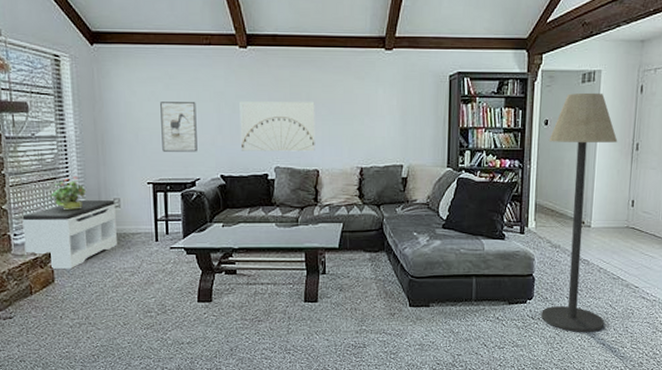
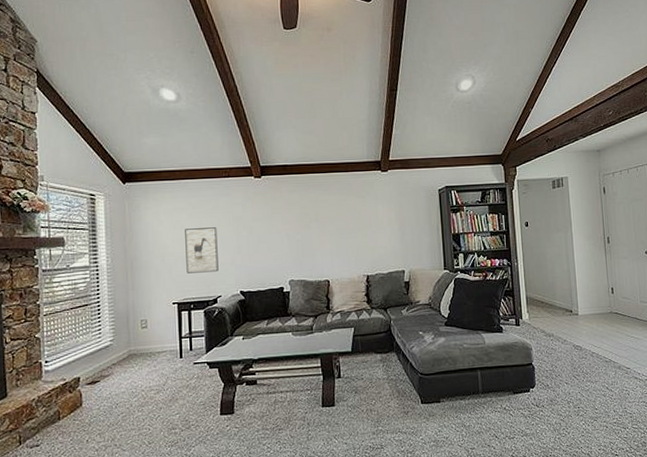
bench: present [22,200,117,269] -> none [54,322,144,392]
potted plant: present [49,177,87,209] -> none [81,302,116,334]
wall art: present [239,101,315,152] -> none [256,220,325,268]
floor lamp: present [541,92,618,333] -> none [530,196,605,417]

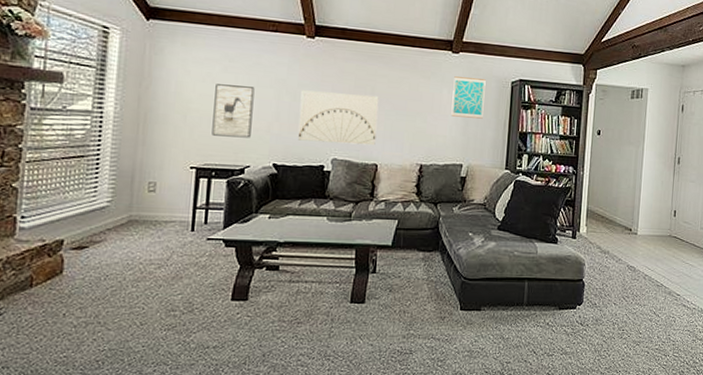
wall art: none [256,220,325,268] -> present [297,90,379,146]
wall art: none [386,191,417,228] -> present [451,76,486,119]

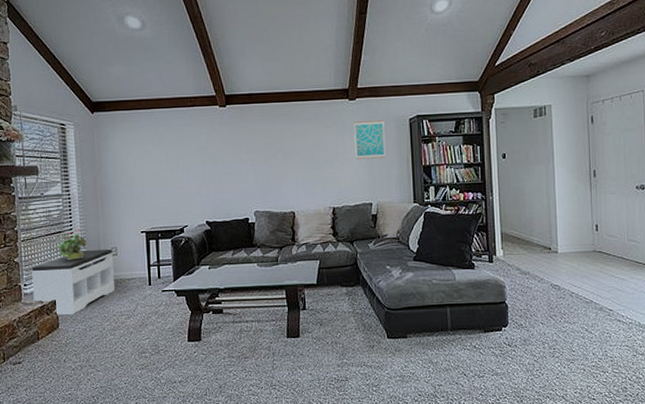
bench: none [31,182,150,258] -> present [31,249,115,315]
potted plant: none [72,156,119,192] -> present [55,229,88,260]
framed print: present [211,84,255,138] -> none [151,157,185,203]
wall art: present [297,90,379,146] -> none [221,151,290,198]

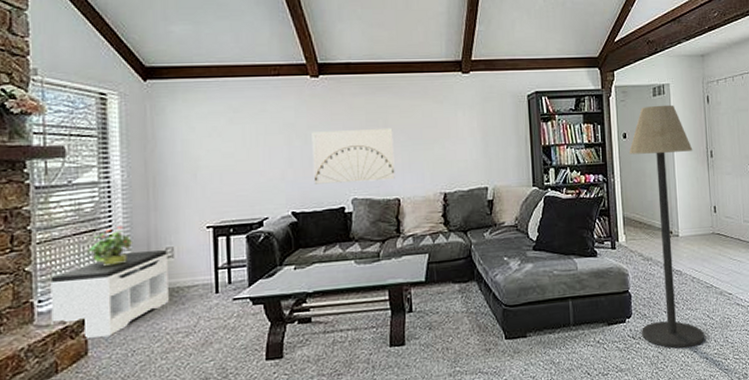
wall art: none [221,151,290,198] -> present [312,129,395,184]
wall art: present [354,120,386,159] -> none [467,96,503,139]
floor lamp: none [507,125,583,359] -> present [628,104,705,349]

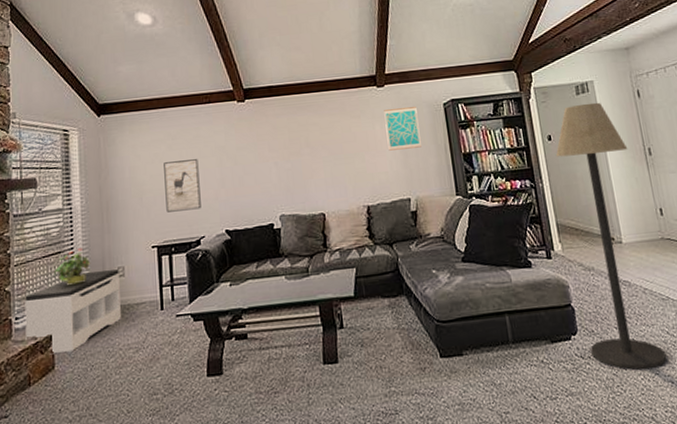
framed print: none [223,135,265,191] -> present [164,159,201,213]
wall art: present [312,129,395,184] -> none [240,145,319,203]
wall art: none [467,96,503,139] -> present [384,107,421,151]

